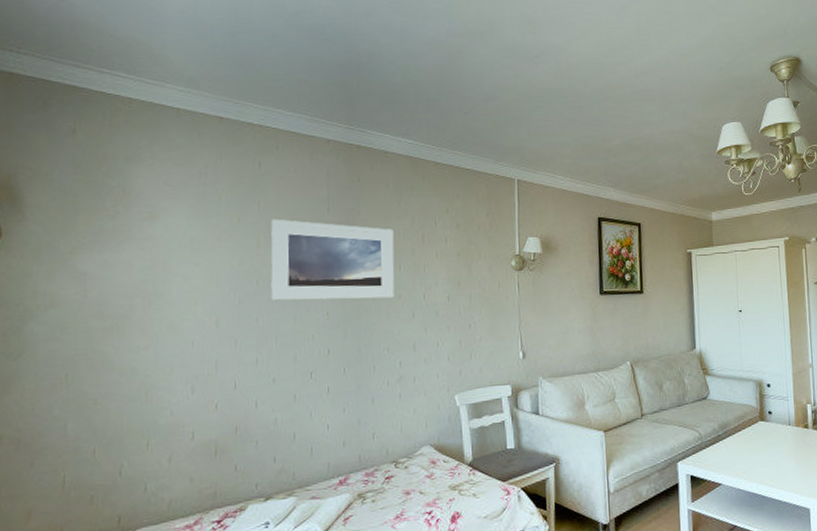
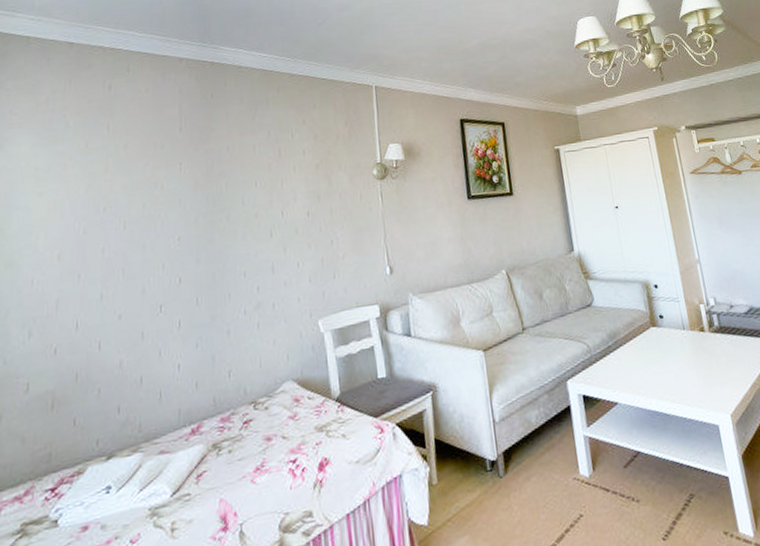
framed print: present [270,218,395,301] -> none [119,141,251,229]

